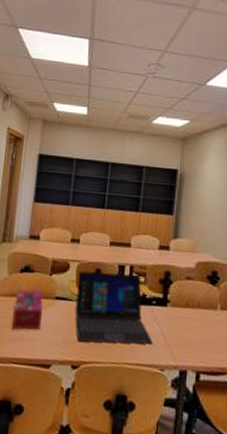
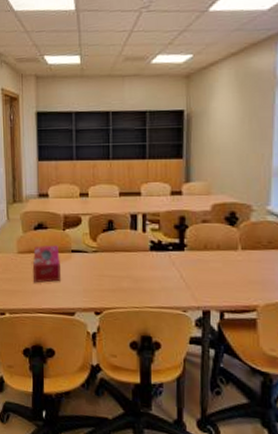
laptop: present [75,271,153,345] -> none [91,222,173,290]

